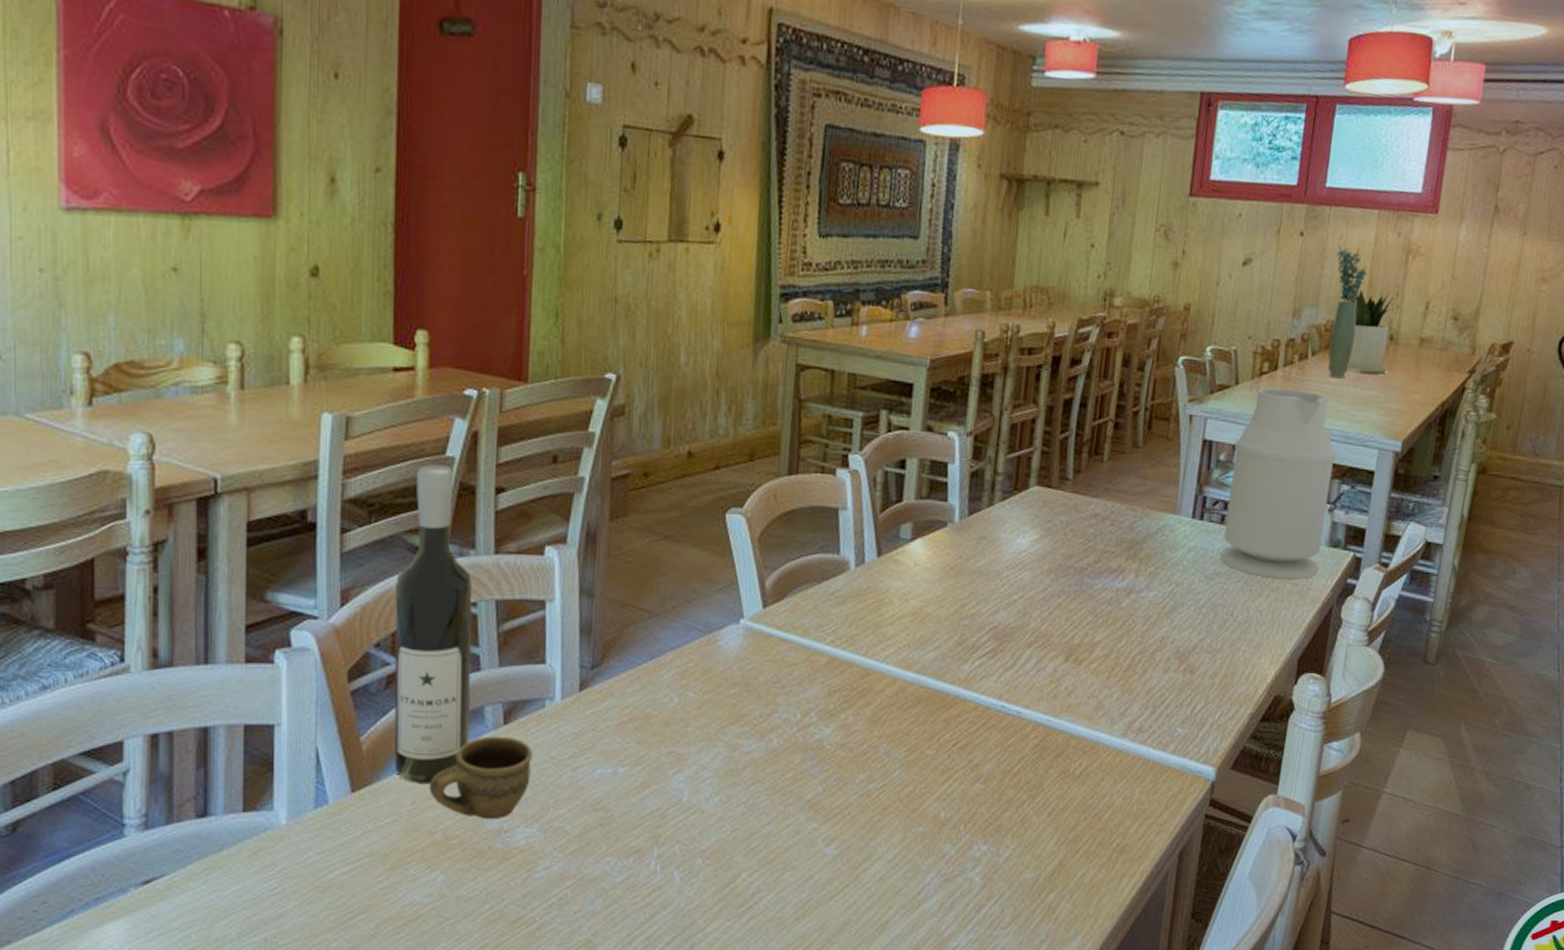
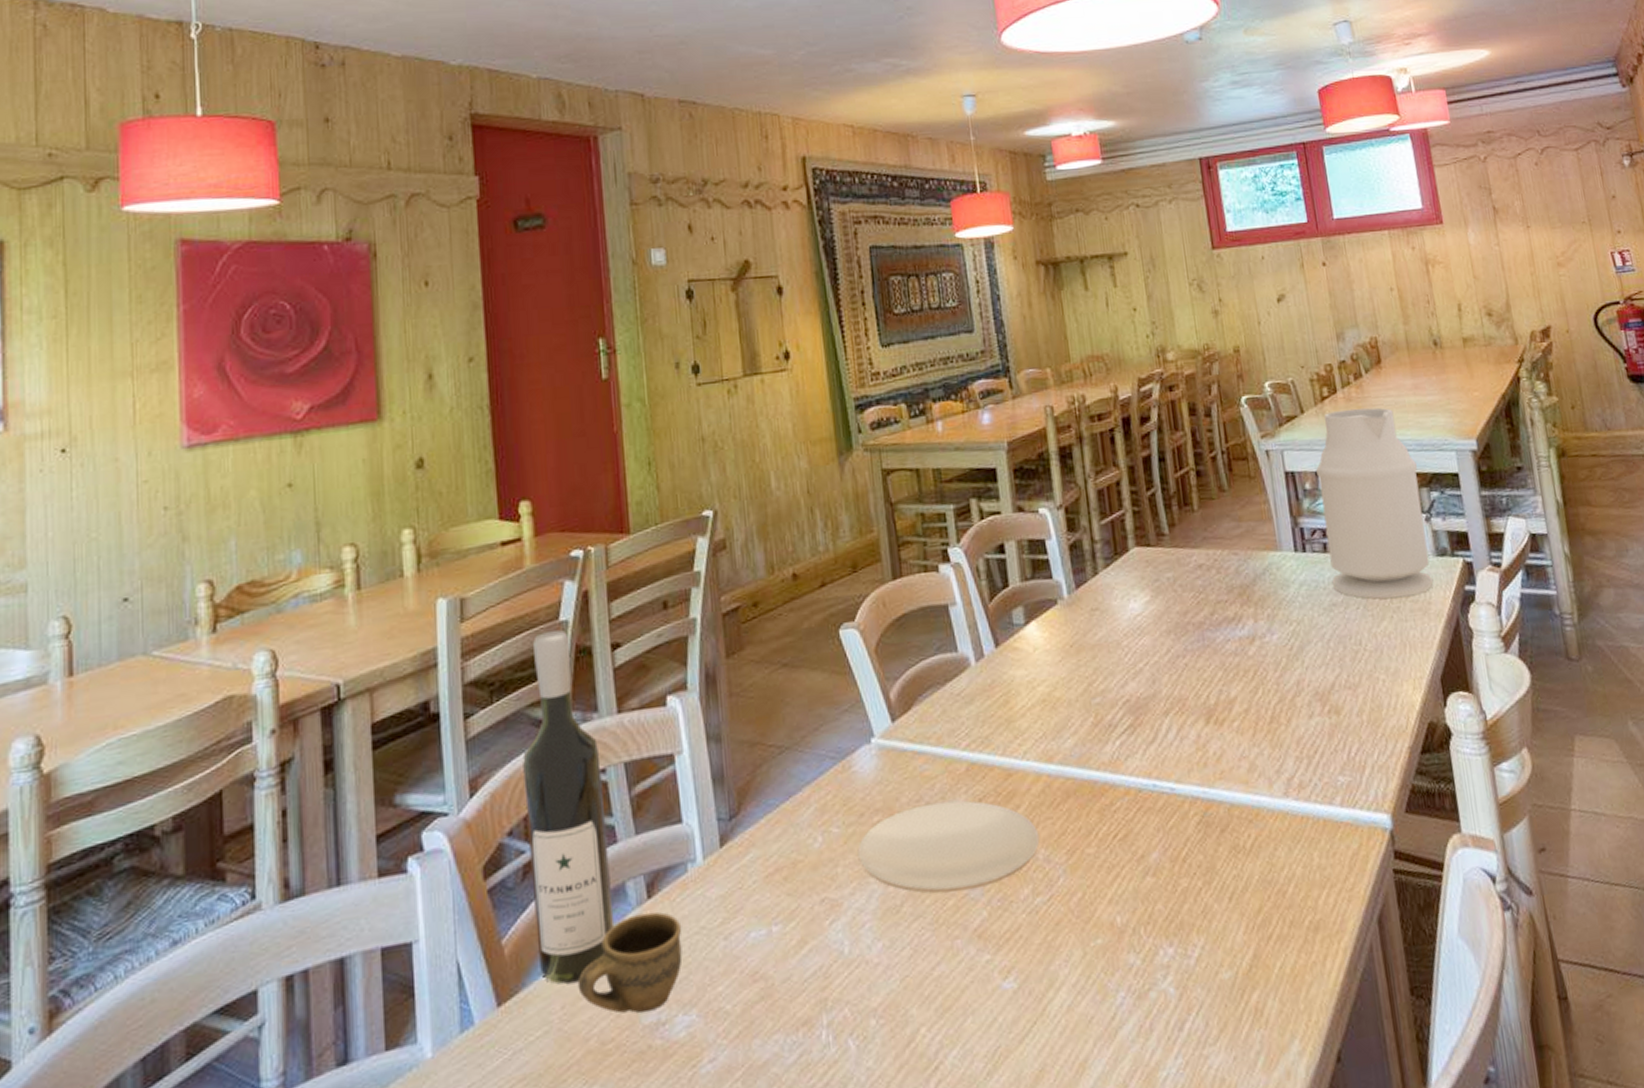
plate: none [709,686,885,767] -> present [857,800,1040,894]
vase: present [1328,245,1367,379] -> none [1360,268,1404,391]
planter: present [1347,289,1394,374] -> none [1383,301,1442,382]

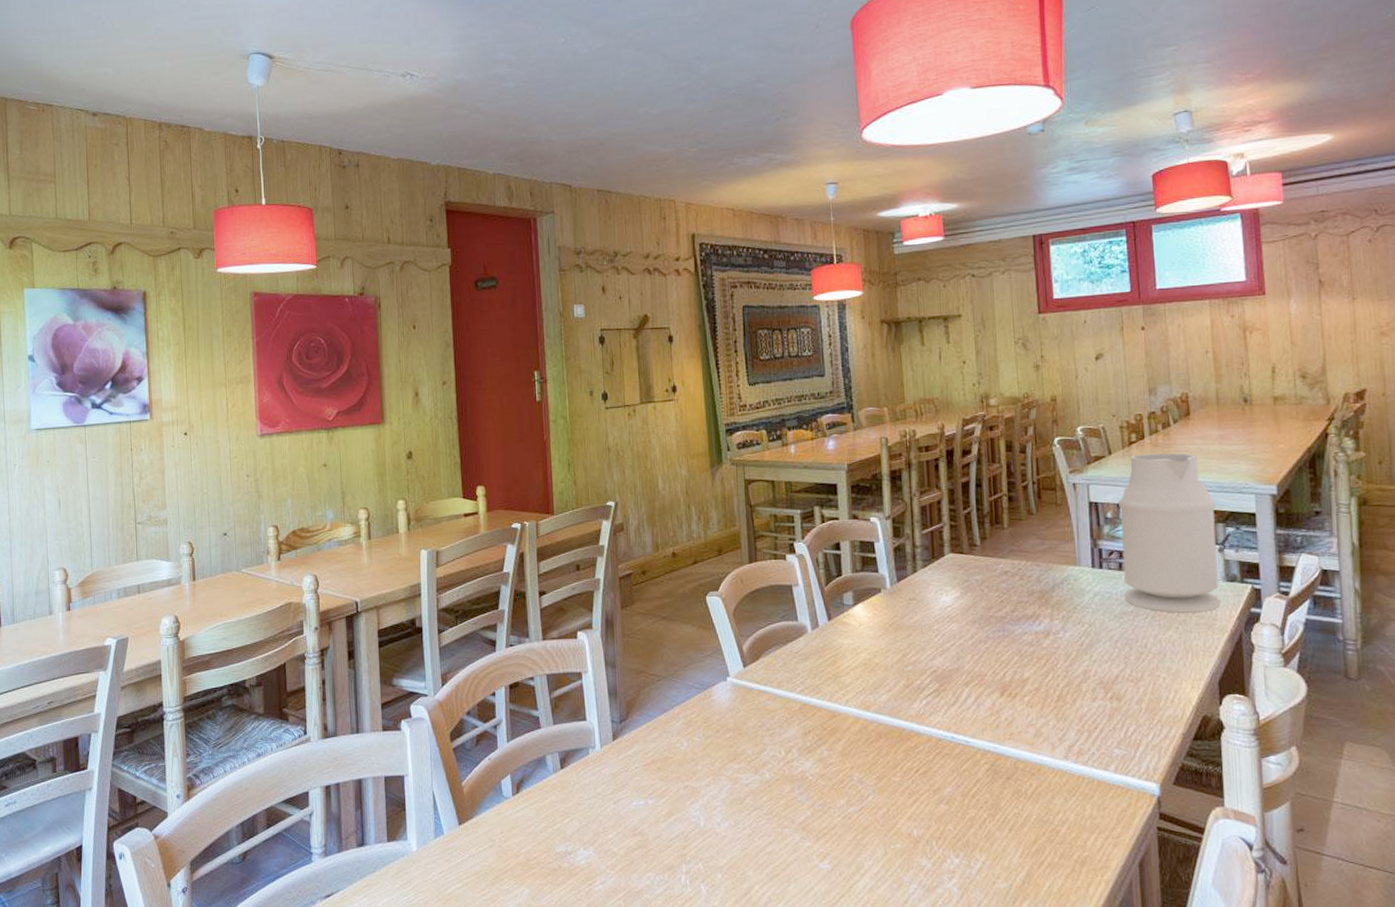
bottle: present [523,630,615,984] -> none [477,579,538,817]
cup: present [577,912,683,1014] -> none [512,778,584,843]
plate: present [857,800,1040,894] -> none [713,729,855,795]

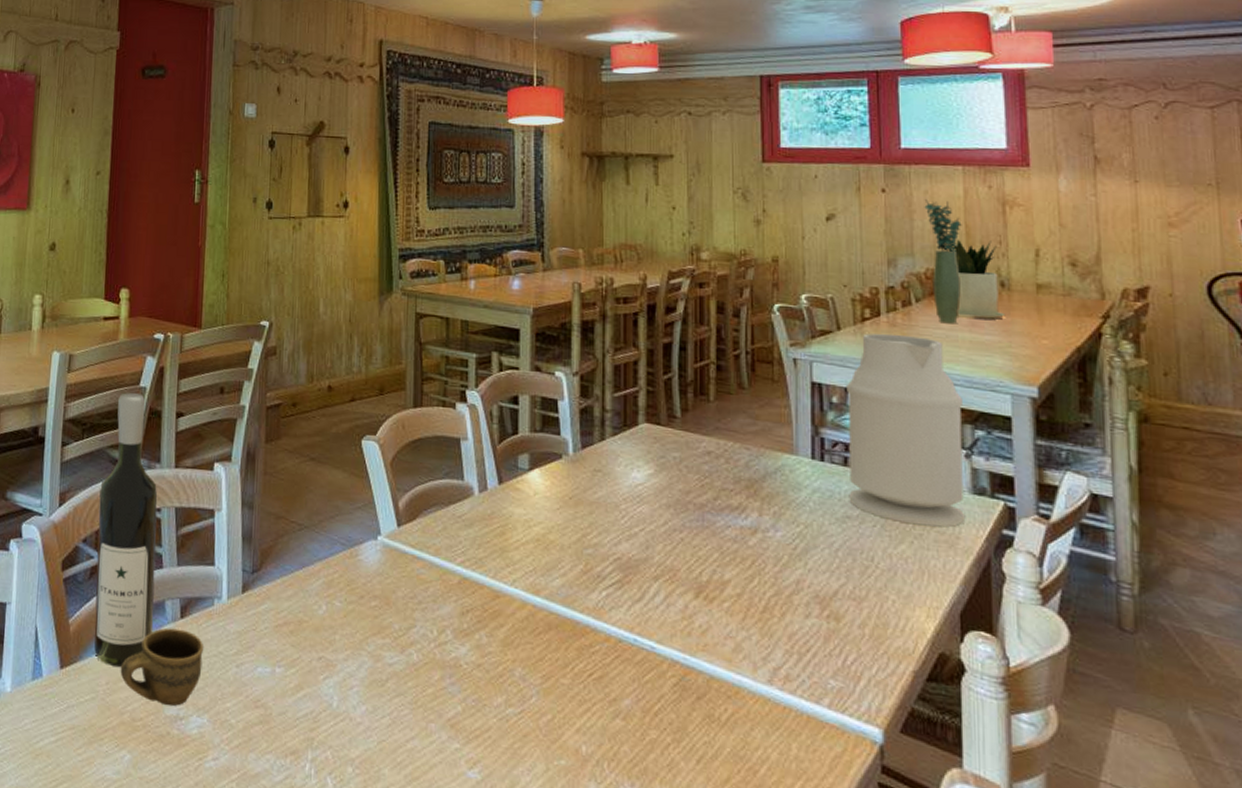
bottle: none [477,579,538,817] -> present [94,393,158,667]
cup: none [512,778,584,843] -> present [120,628,204,706]
vase: none [1178,332,1211,440] -> present [924,199,962,324]
planter: none [1196,363,1249,432] -> present [945,239,1006,320]

